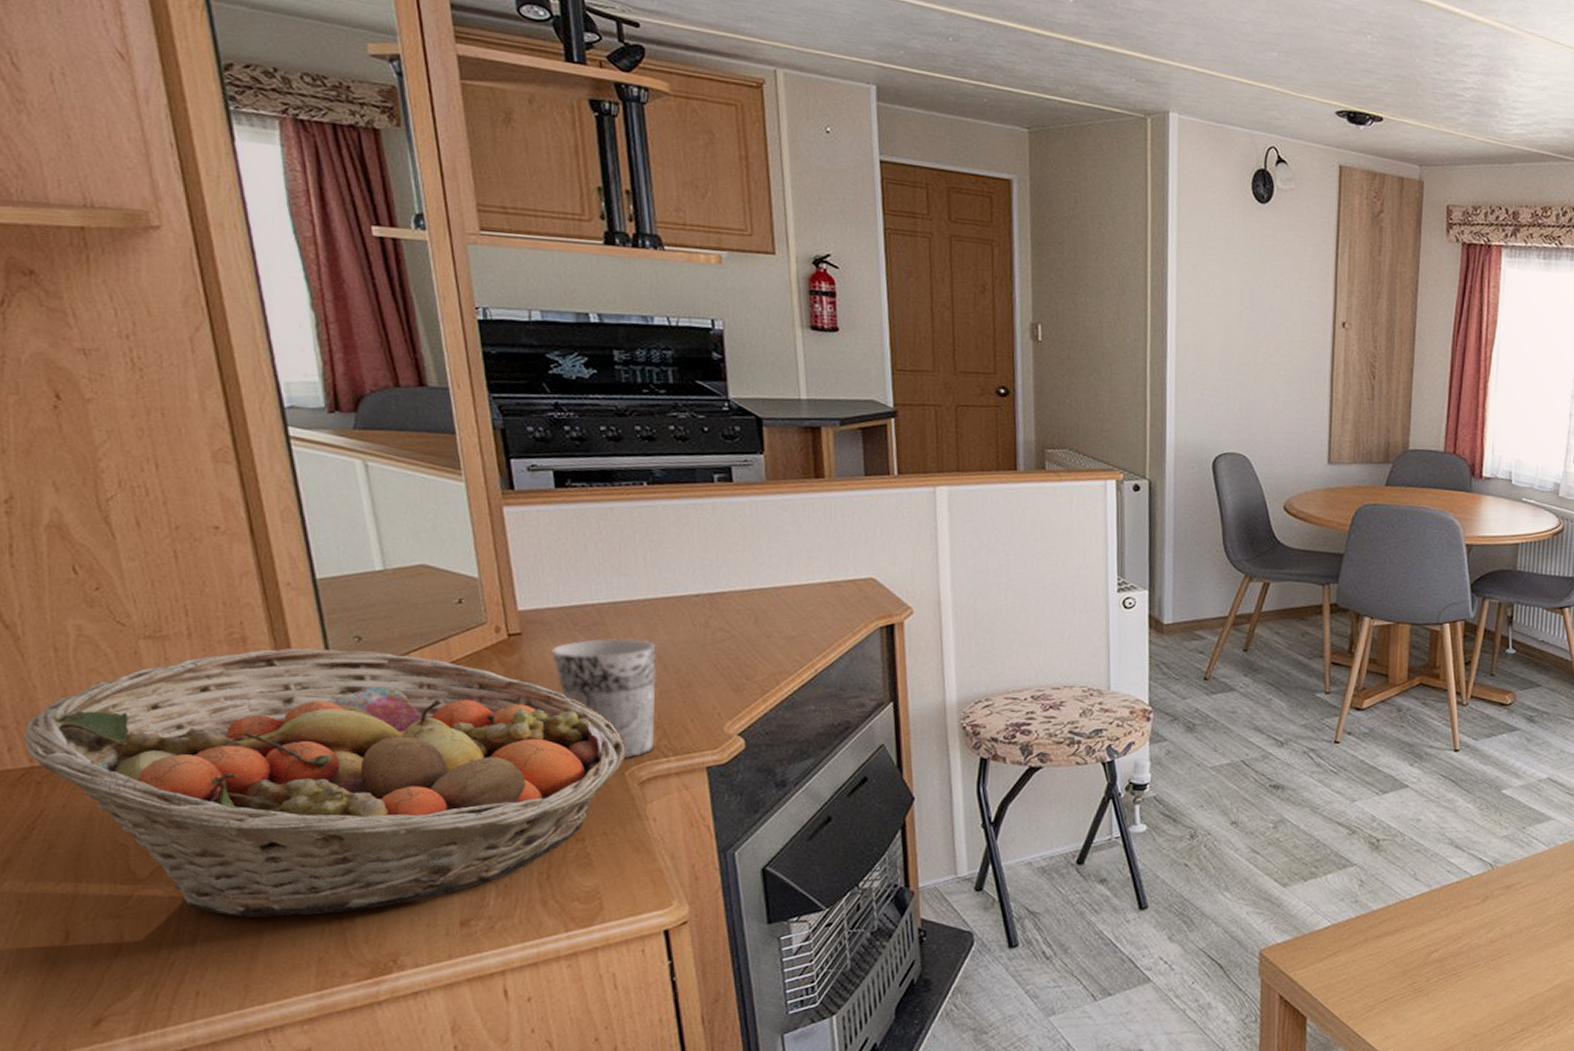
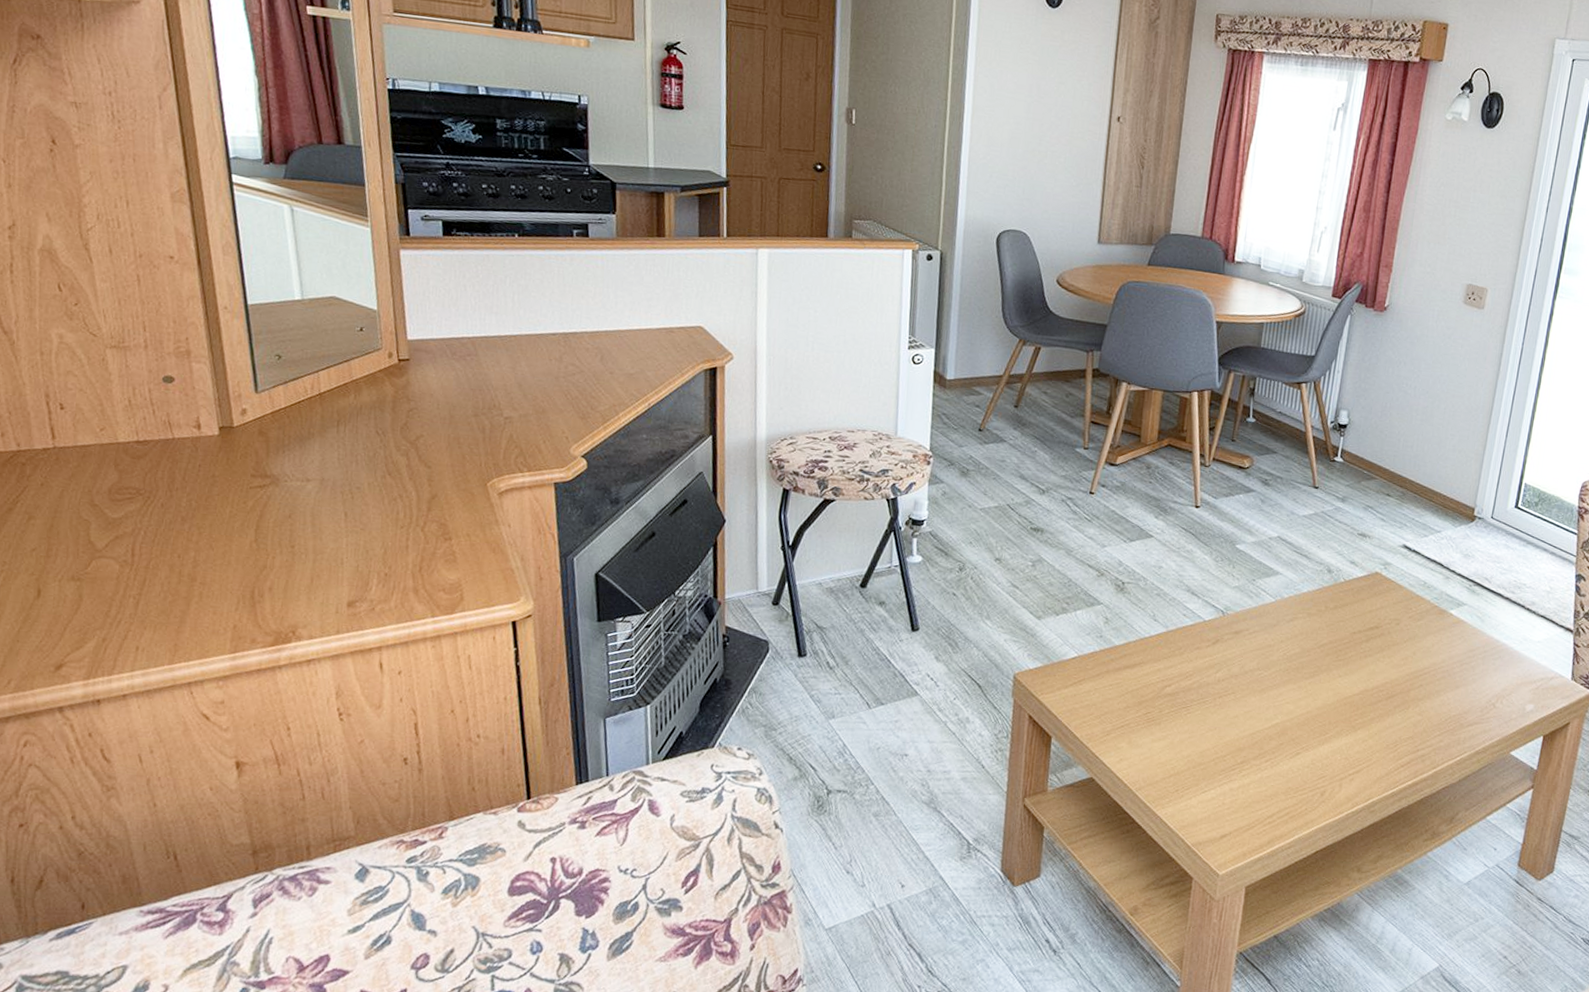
fruit basket: present [22,648,625,918] -> none [13,362,489,589]
cup: present [552,639,657,758] -> none [433,367,518,471]

